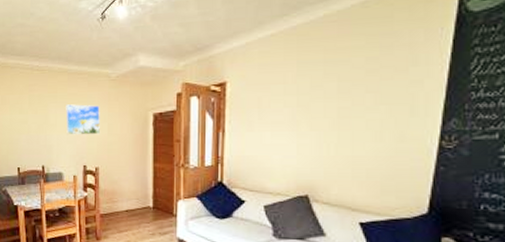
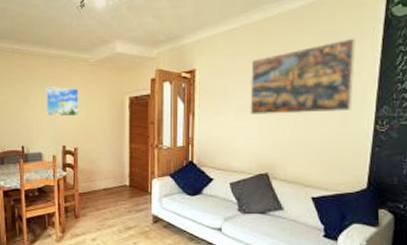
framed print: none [288,40,418,130] -> present [250,38,356,114]

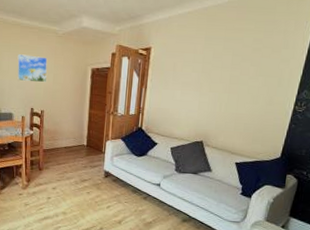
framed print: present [250,38,356,114] -> none [194,29,290,93]

